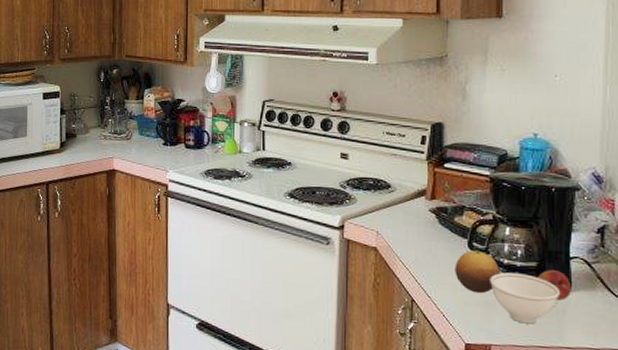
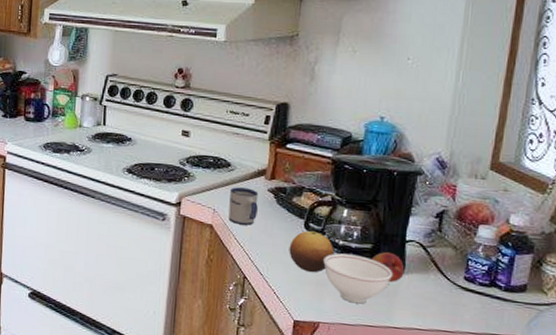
mug: none [392,208,420,247] -> present [228,187,259,225]

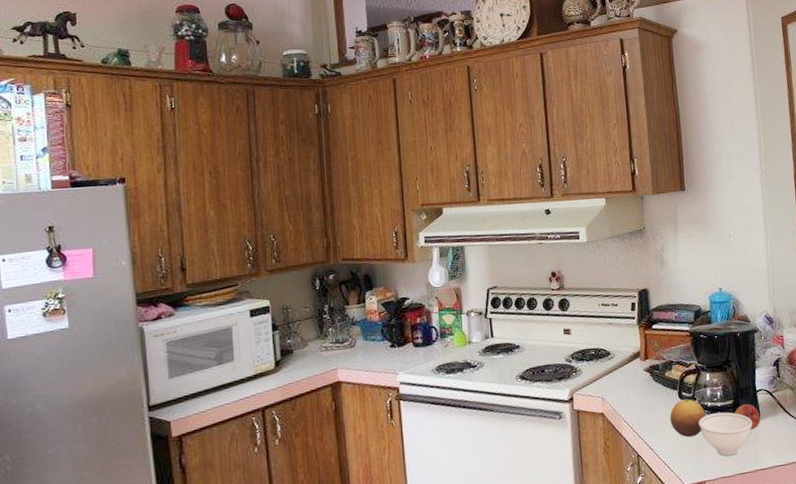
mug: present [228,187,259,225] -> none [613,371,639,407]

